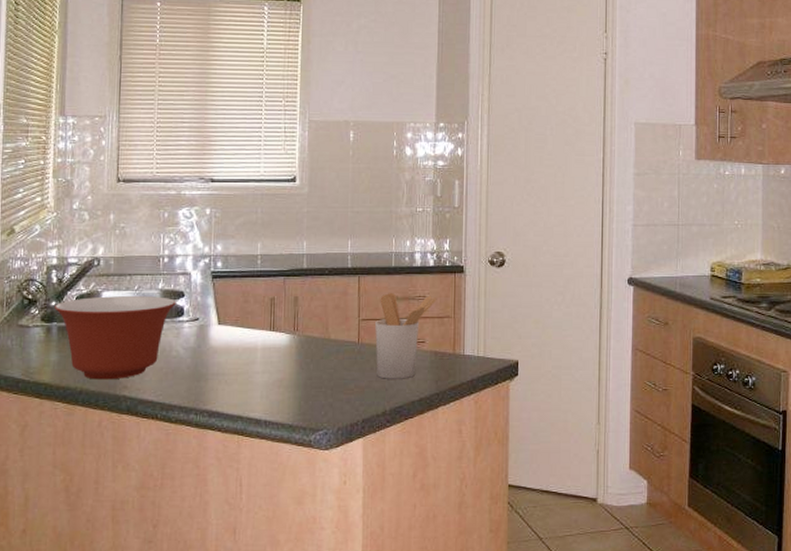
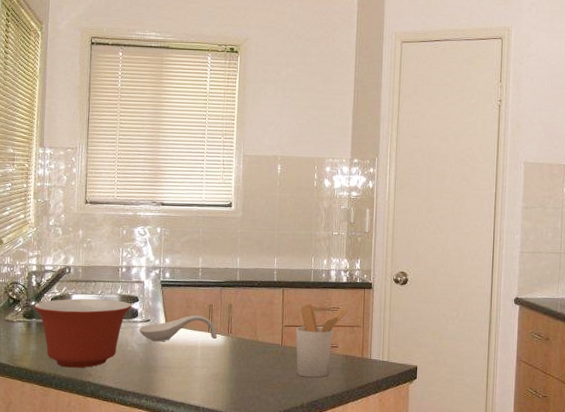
spoon rest: none [186,310,281,344] -> present [139,315,217,342]

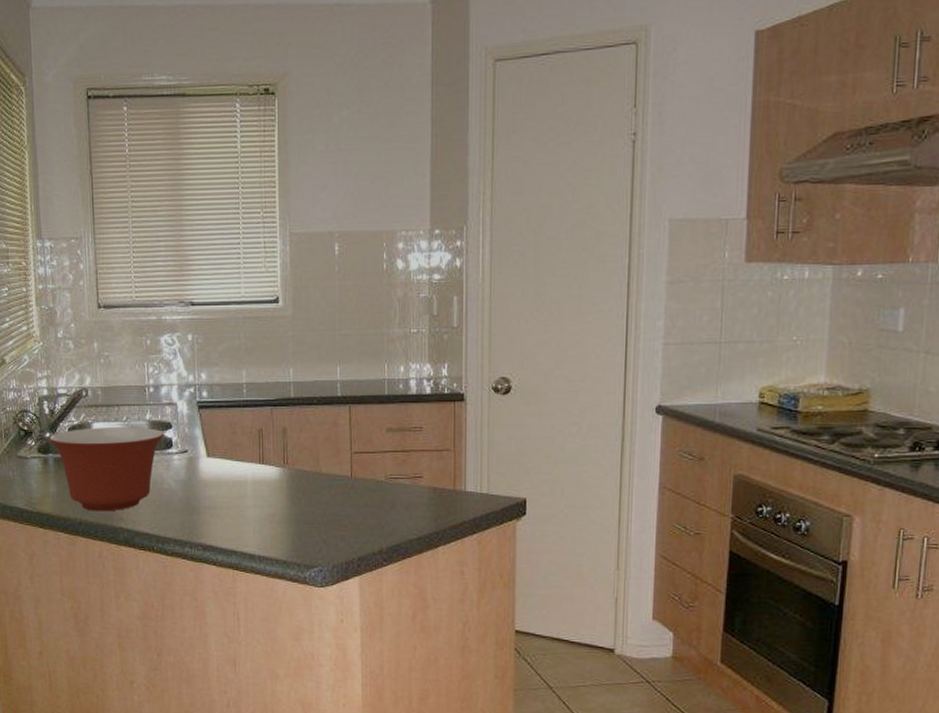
spoon rest: present [139,315,217,342] -> none [176,442,270,477]
utensil holder: present [296,304,349,378] -> none [369,424,435,516]

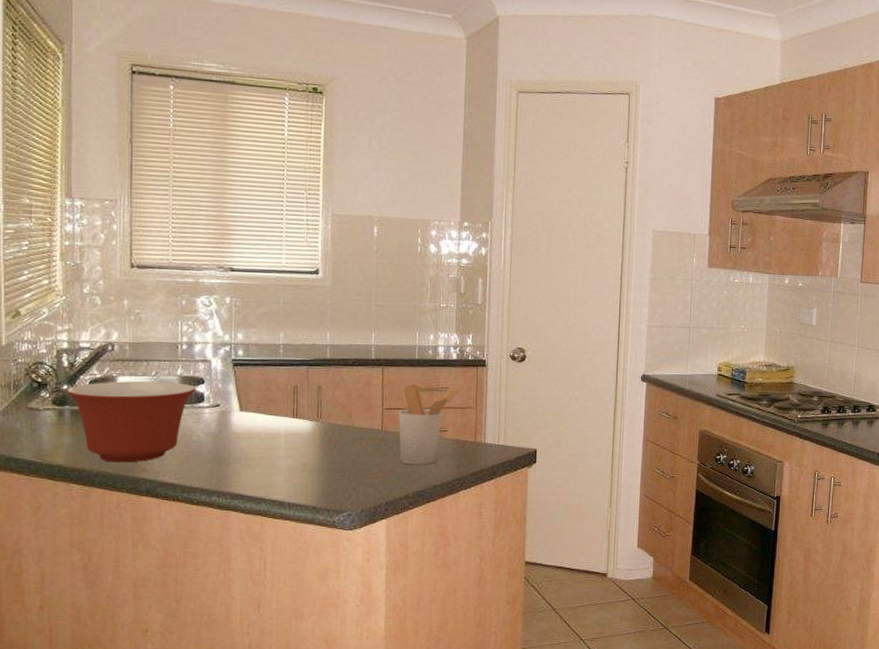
utensil holder: none [369,424,435,516] -> present [398,384,460,465]

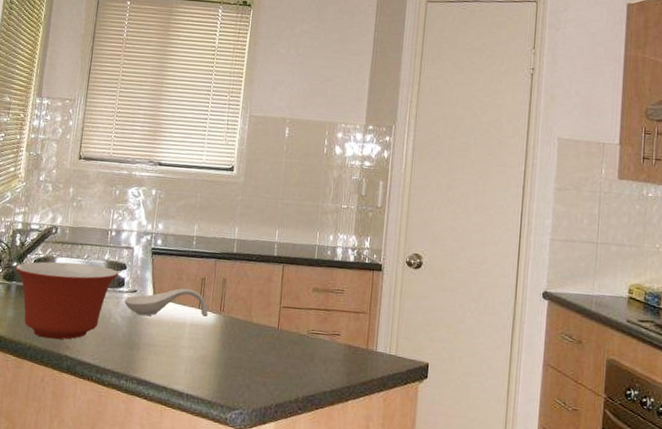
spoon rest: none [207,398,304,430] -> present [124,288,208,317]
utensil holder: present [398,384,460,465] -> none [293,284,355,369]

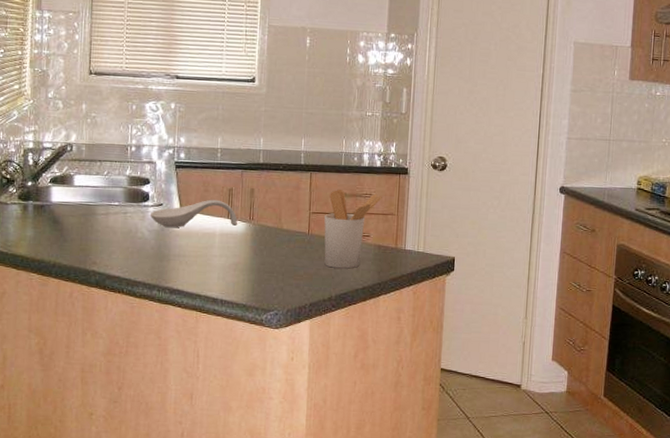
mixing bowl: present [15,261,119,340] -> none [31,179,142,256]
utensil holder: none [293,284,355,369] -> present [324,190,382,269]

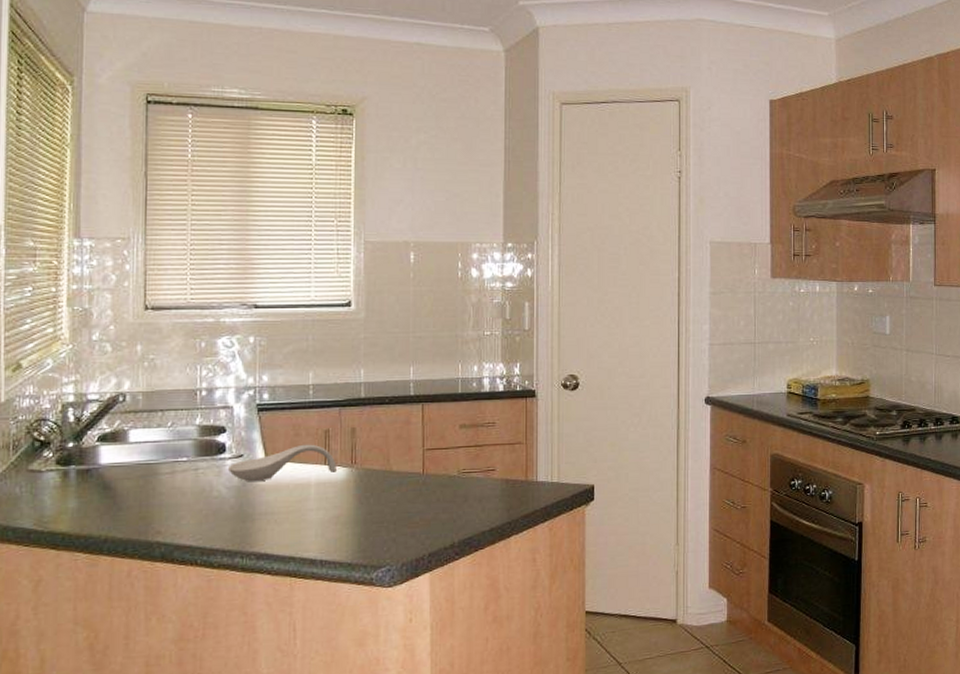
utensil holder: present [324,190,382,269] -> none [441,421,508,510]

